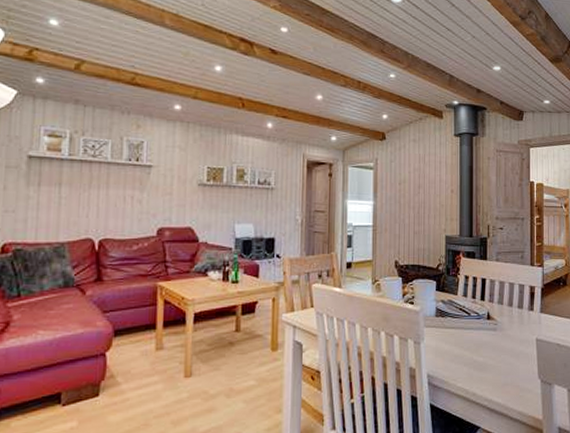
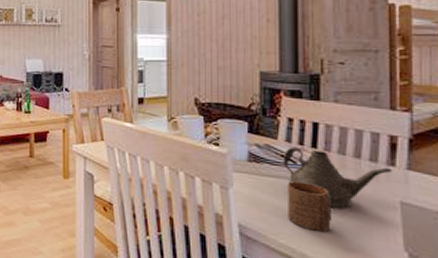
teapot: none [461,300,532,349] -> present [282,146,393,208]
cup: none [464,331,494,371] -> present [288,181,333,232]

